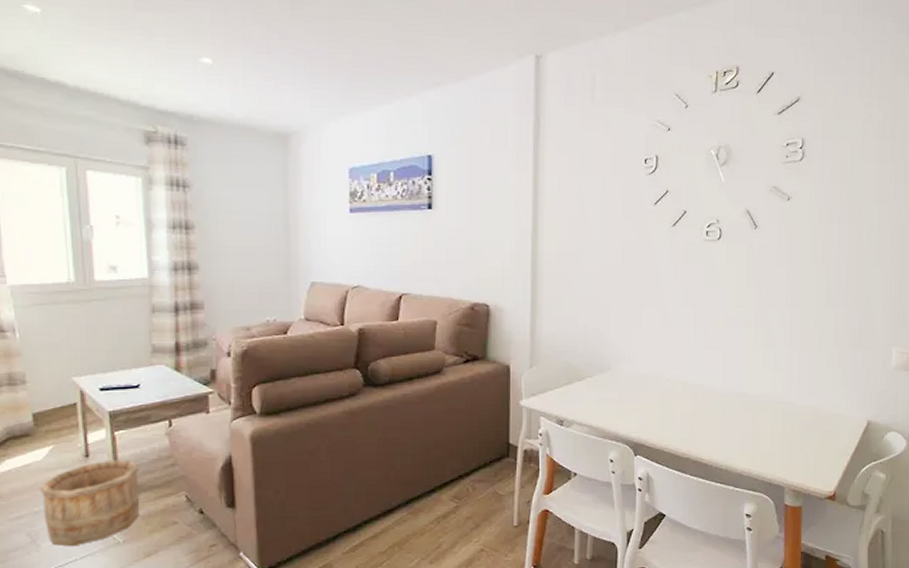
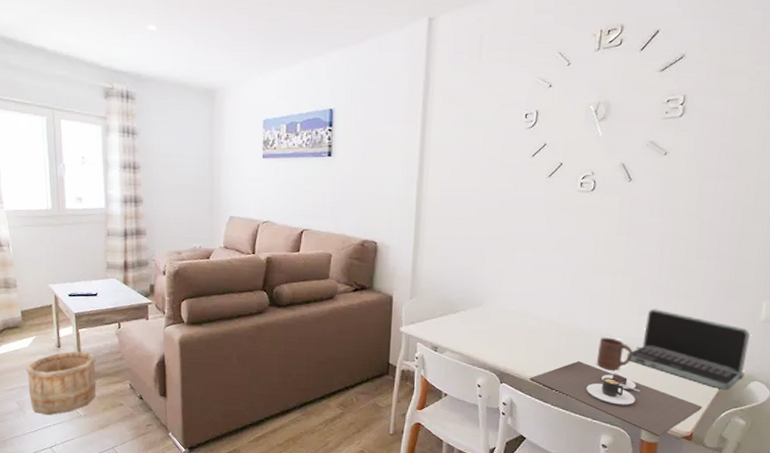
place setting: none [666,425,843,500] -> present [530,361,703,437]
cup: none [734,396,771,432] -> present [596,337,633,371]
laptop: none [764,362,883,444] -> present [626,309,750,391]

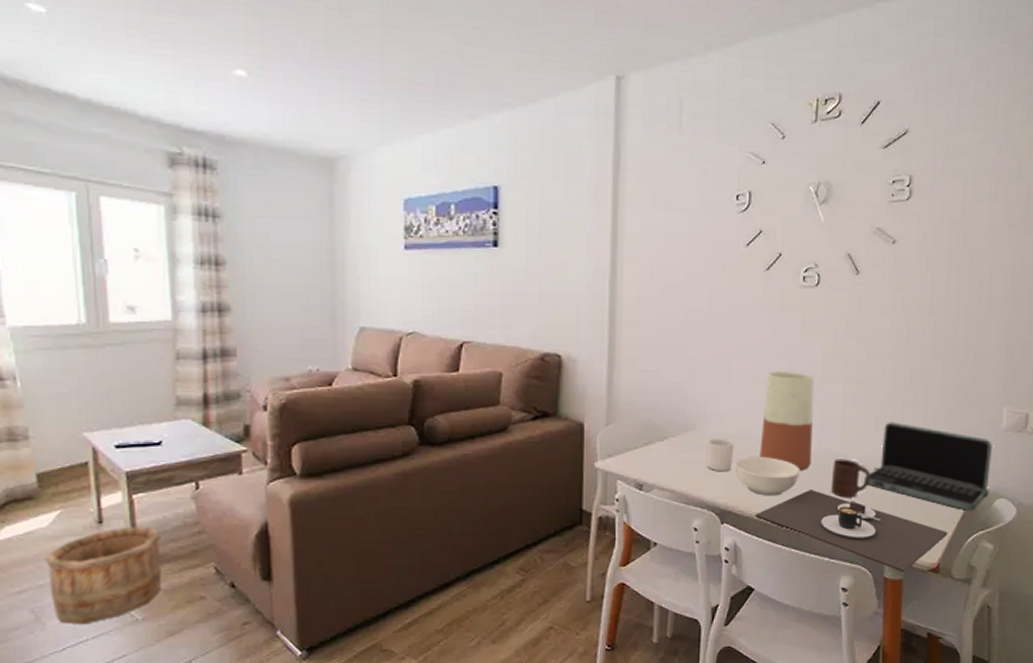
mug: none [490,314,514,342] -> present [706,438,734,472]
bowl: none [514,330,571,364] -> present [735,456,801,496]
vase: none [535,261,587,345] -> present [759,371,815,470]

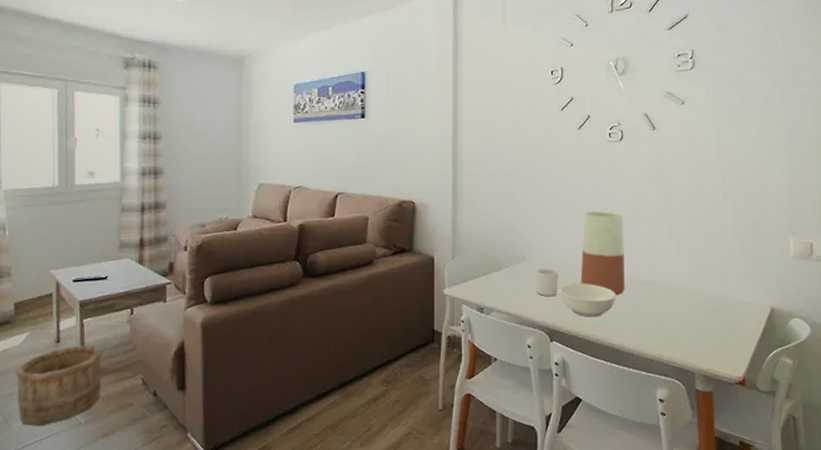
place setting: present [756,490,948,573] -> none [580,312,750,386]
cup: present [830,459,871,498] -> none [643,284,677,319]
laptop: present [863,422,992,512] -> none [671,252,784,330]

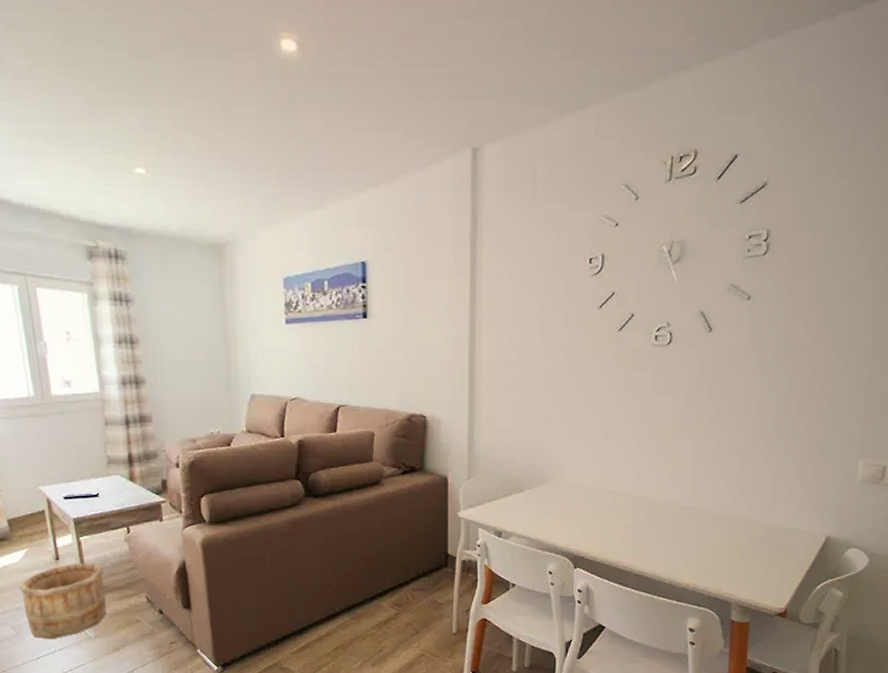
mug: present [535,268,559,297] -> none [560,491,587,521]
bowl: present [560,283,617,317] -> none [587,507,651,544]
vase: present [580,211,625,295] -> none [611,428,666,520]

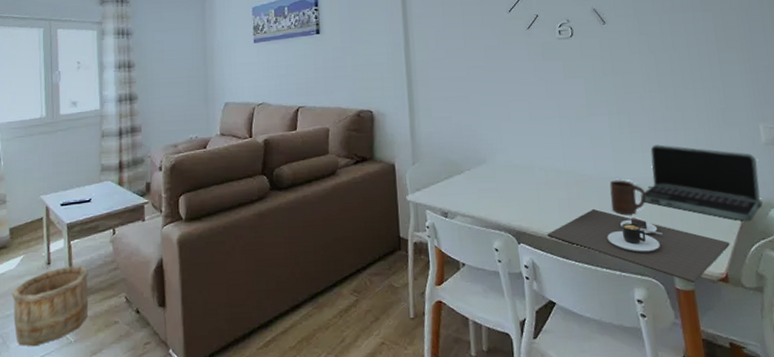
place setting: none [607,538,797,616] -> present [547,209,730,284]
cup: none [679,509,720,546] -> present [609,180,647,215]
laptop: none [712,474,846,560] -> present [640,144,763,222]

